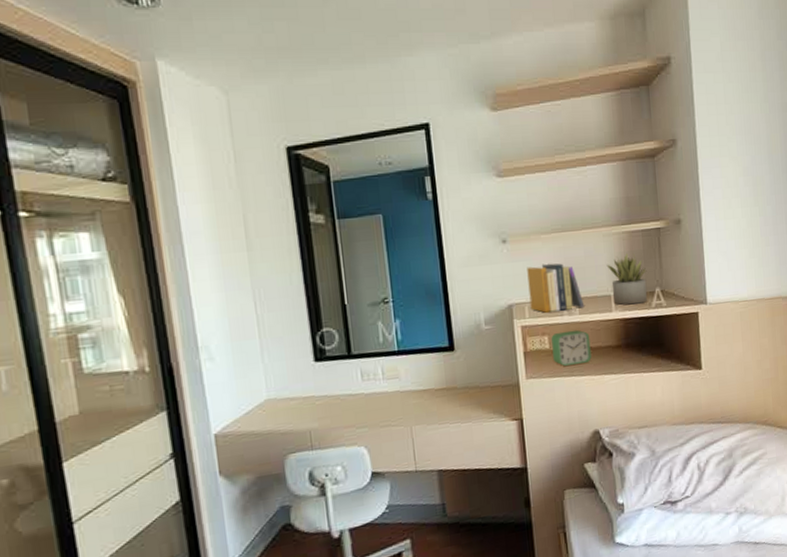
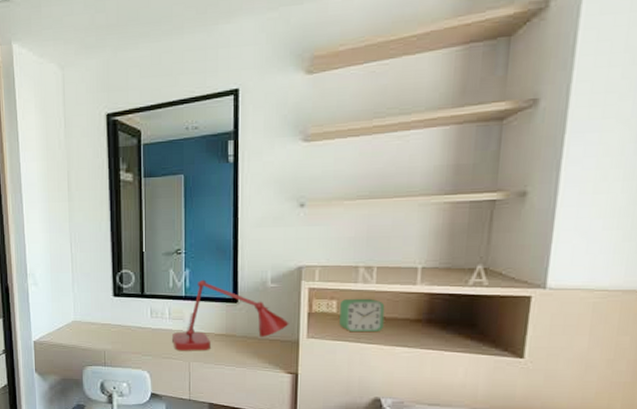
desk lamp: none [389,329,508,416] -> present [172,279,289,351]
books: present [527,263,585,313] -> none [321,229,384,278]
succulent plant: present [606,252,648,305] -> none [417,224,469,280]

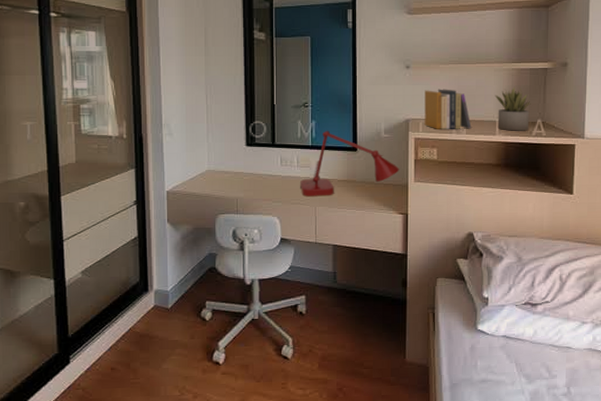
books: none [321,229,384,278] -> present [424,89,472,129]
alarm clock: present [339,298,385,333] -> none [439,146,473,176]
succulent plant: none [417,224,469,280] -> present [495,86,531,131]

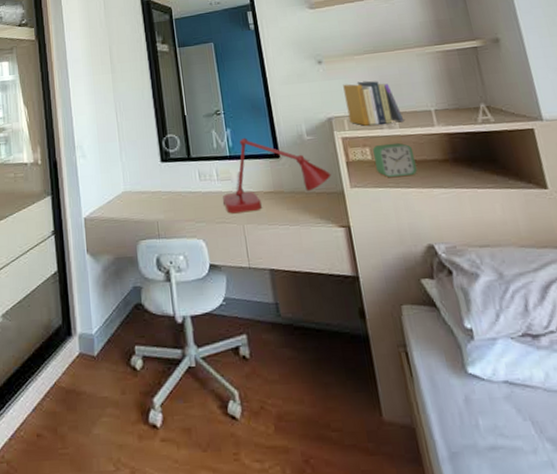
alarm clock: none [439,146,473,176] -> present [373,142,417,178]
succulent plant: present [495,86,531,131] -> none [423,70,473,120]

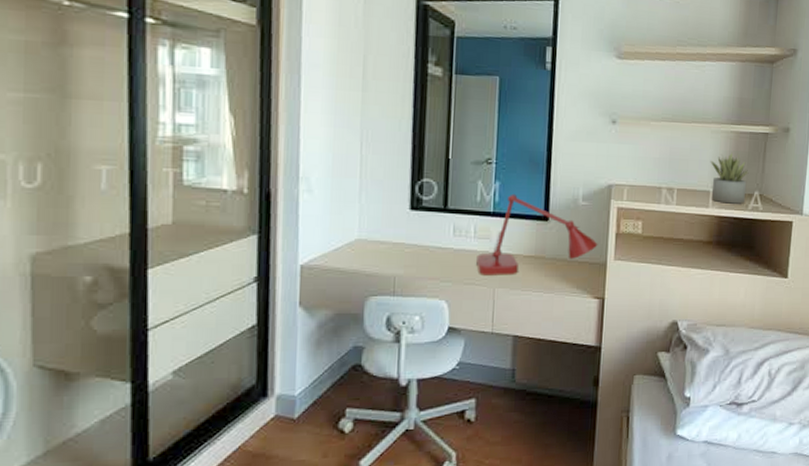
books: present [343,80,404,126] -> none [629,150,683,199]
alarm clock: present [373,142,417,178] -> none [644,219,683,254]
succulent plant: none [423,70,473,120] -> present [710,152,749,204]

